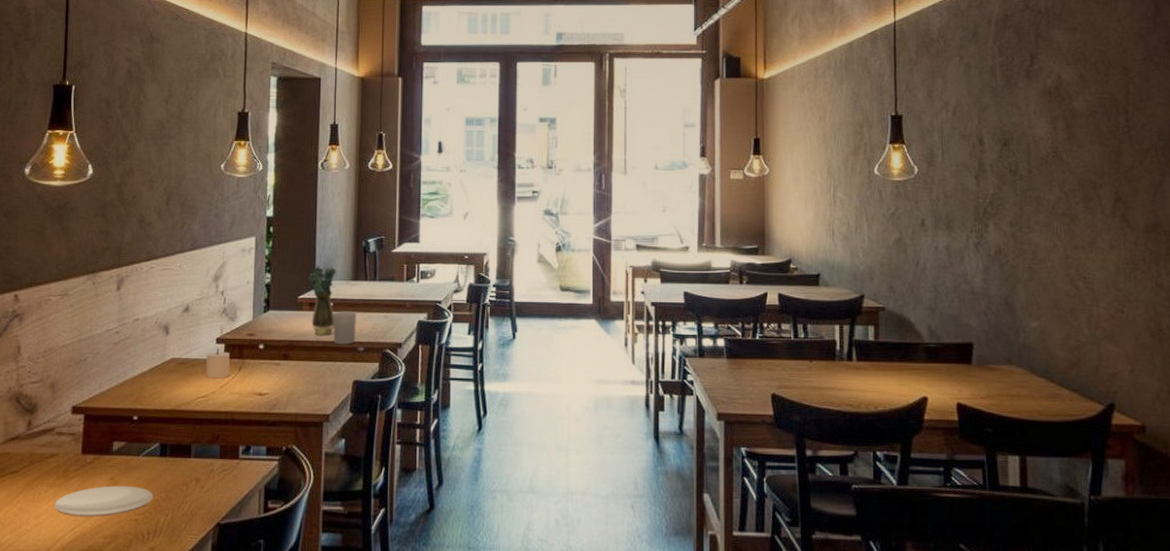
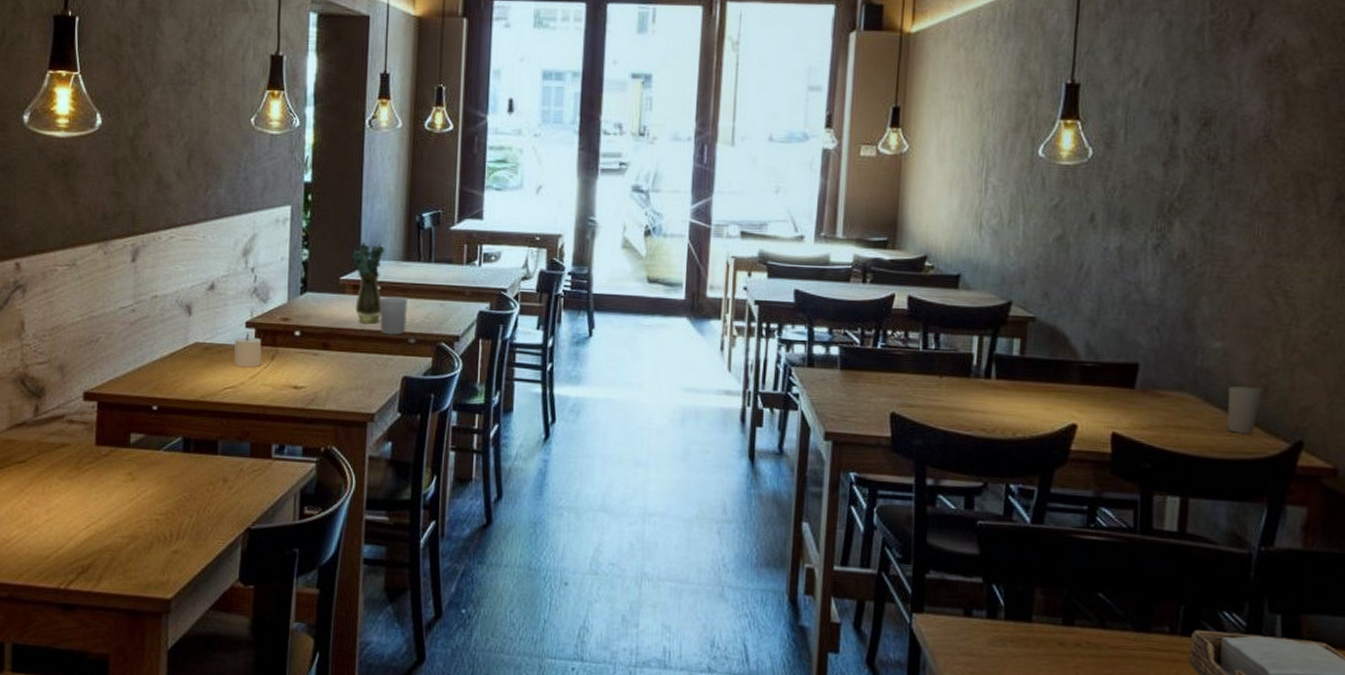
plate: present [54,485,153,517] -> none [67,481,176,515]
cup: none [1048,359,1076,399] -> present [1227,386,1263,434]

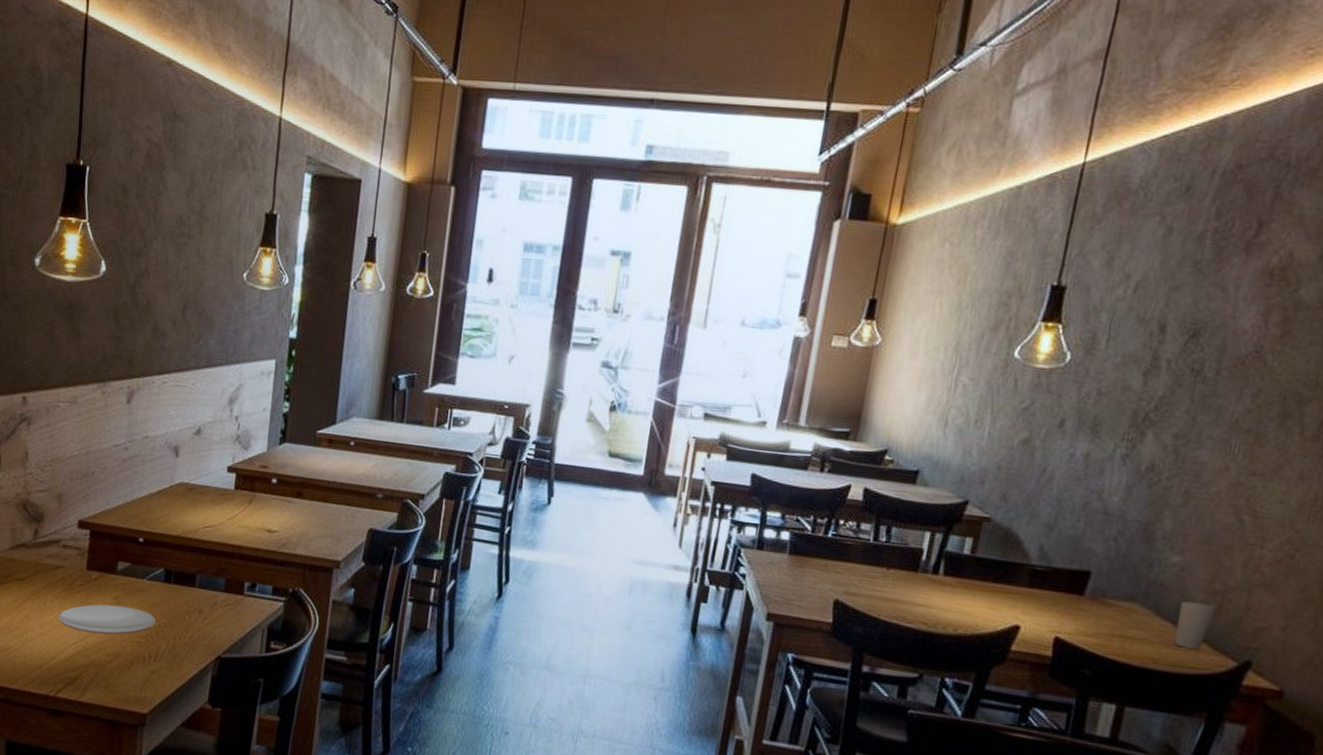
plate: none [67,481,176,515] -> present [59,604,156,635]
candle: present [234,333,262,368] -> none [215,477,241,510]
vase: present [350,240,385,325] -> none [328,397,361,478]
candle holder: present [379,296,407,335] -> none [351,452,378,490]

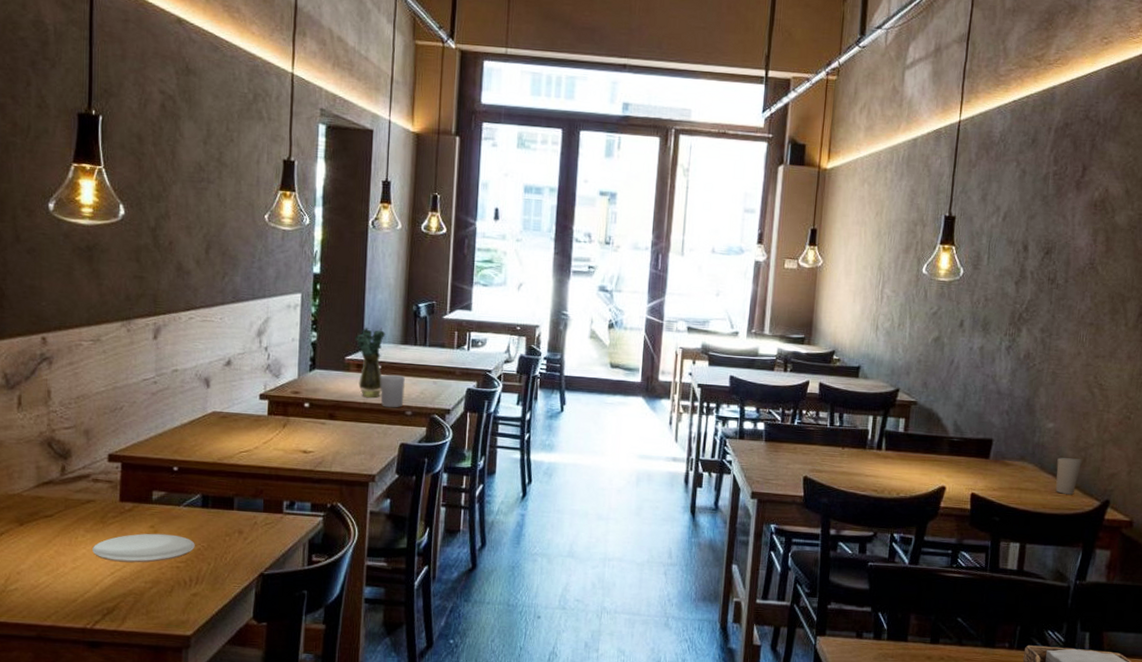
vase: none [328,397,361,478] -> present [355,325,386,398]
candle holder: none [351,452,378,490] -> present [380,374,405,408]

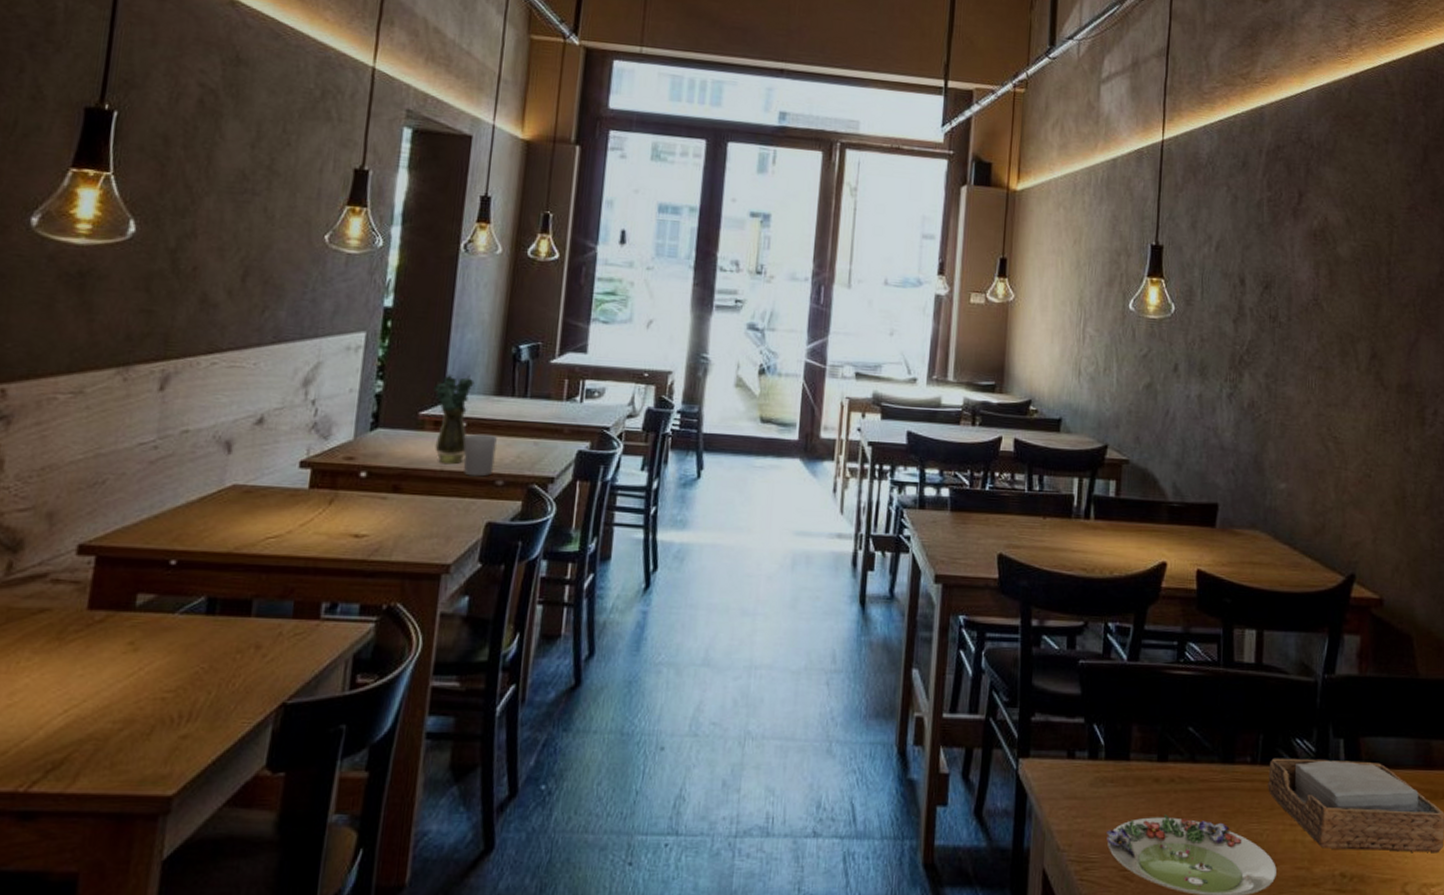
plate: present [92,533,195,563] -> none [39,652,192,695]
cup: present [1055,458,1082,495] -> none [1292,524,1321,568]

